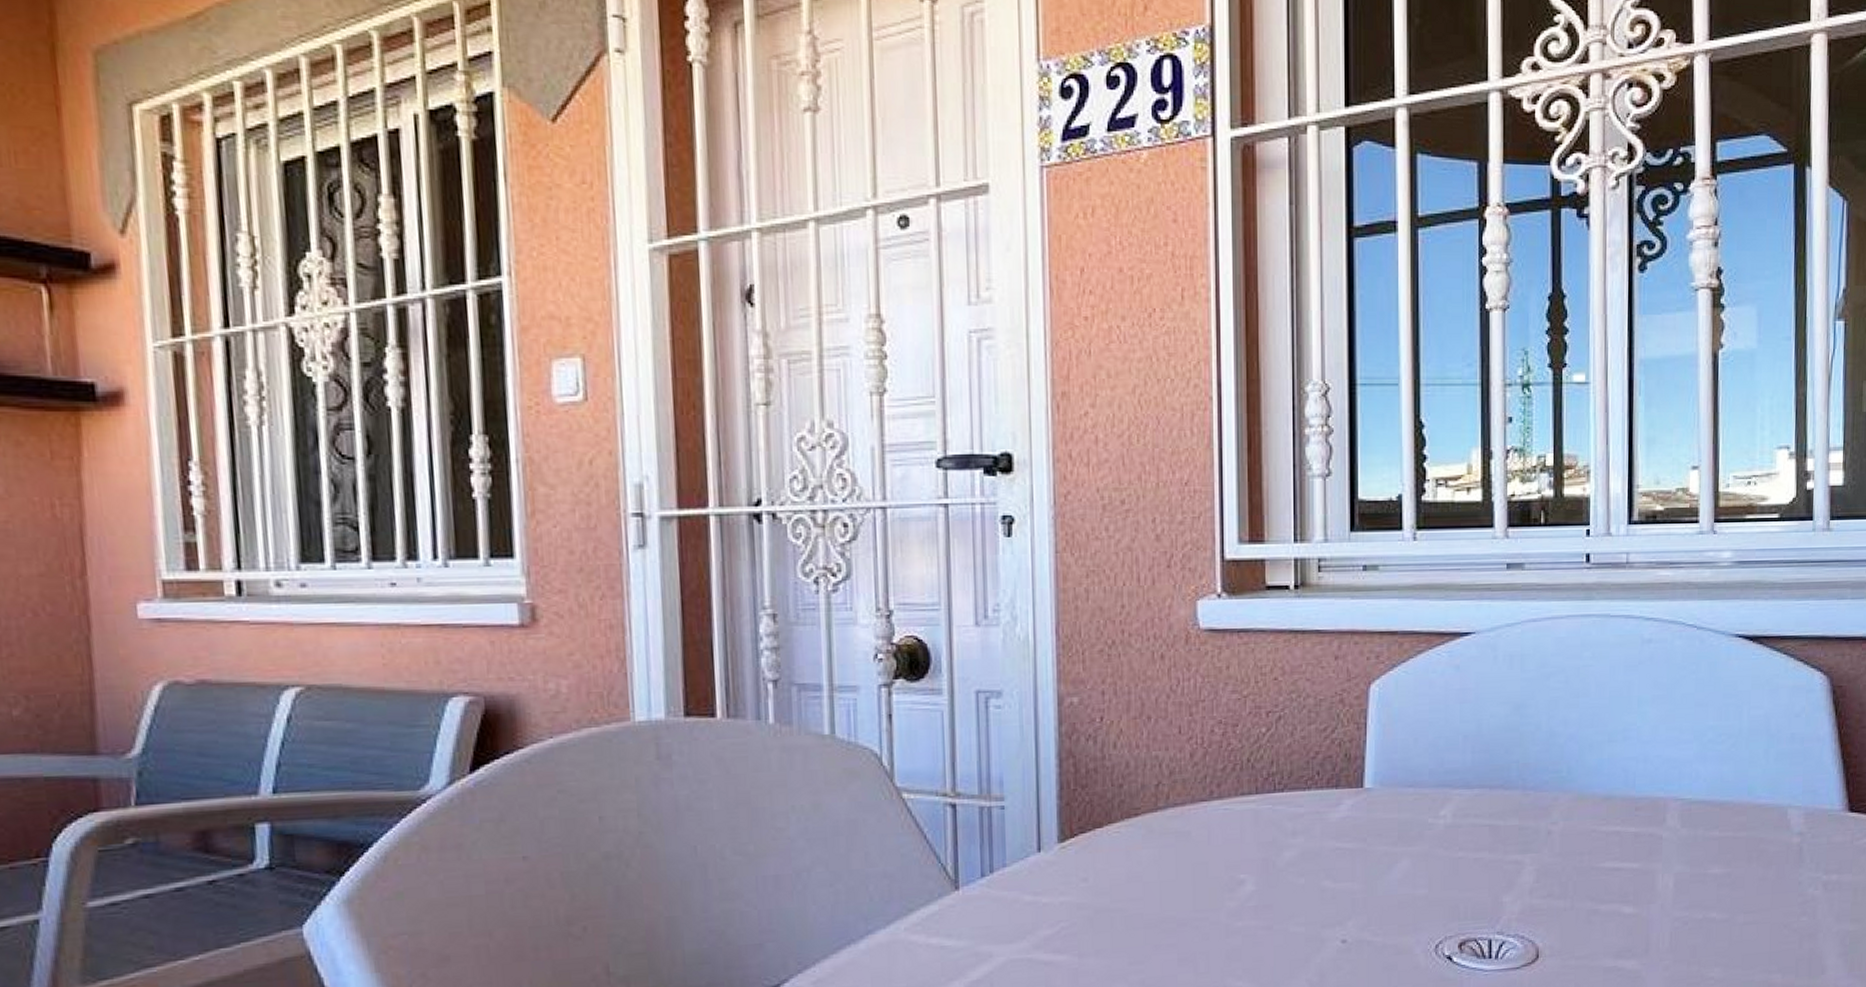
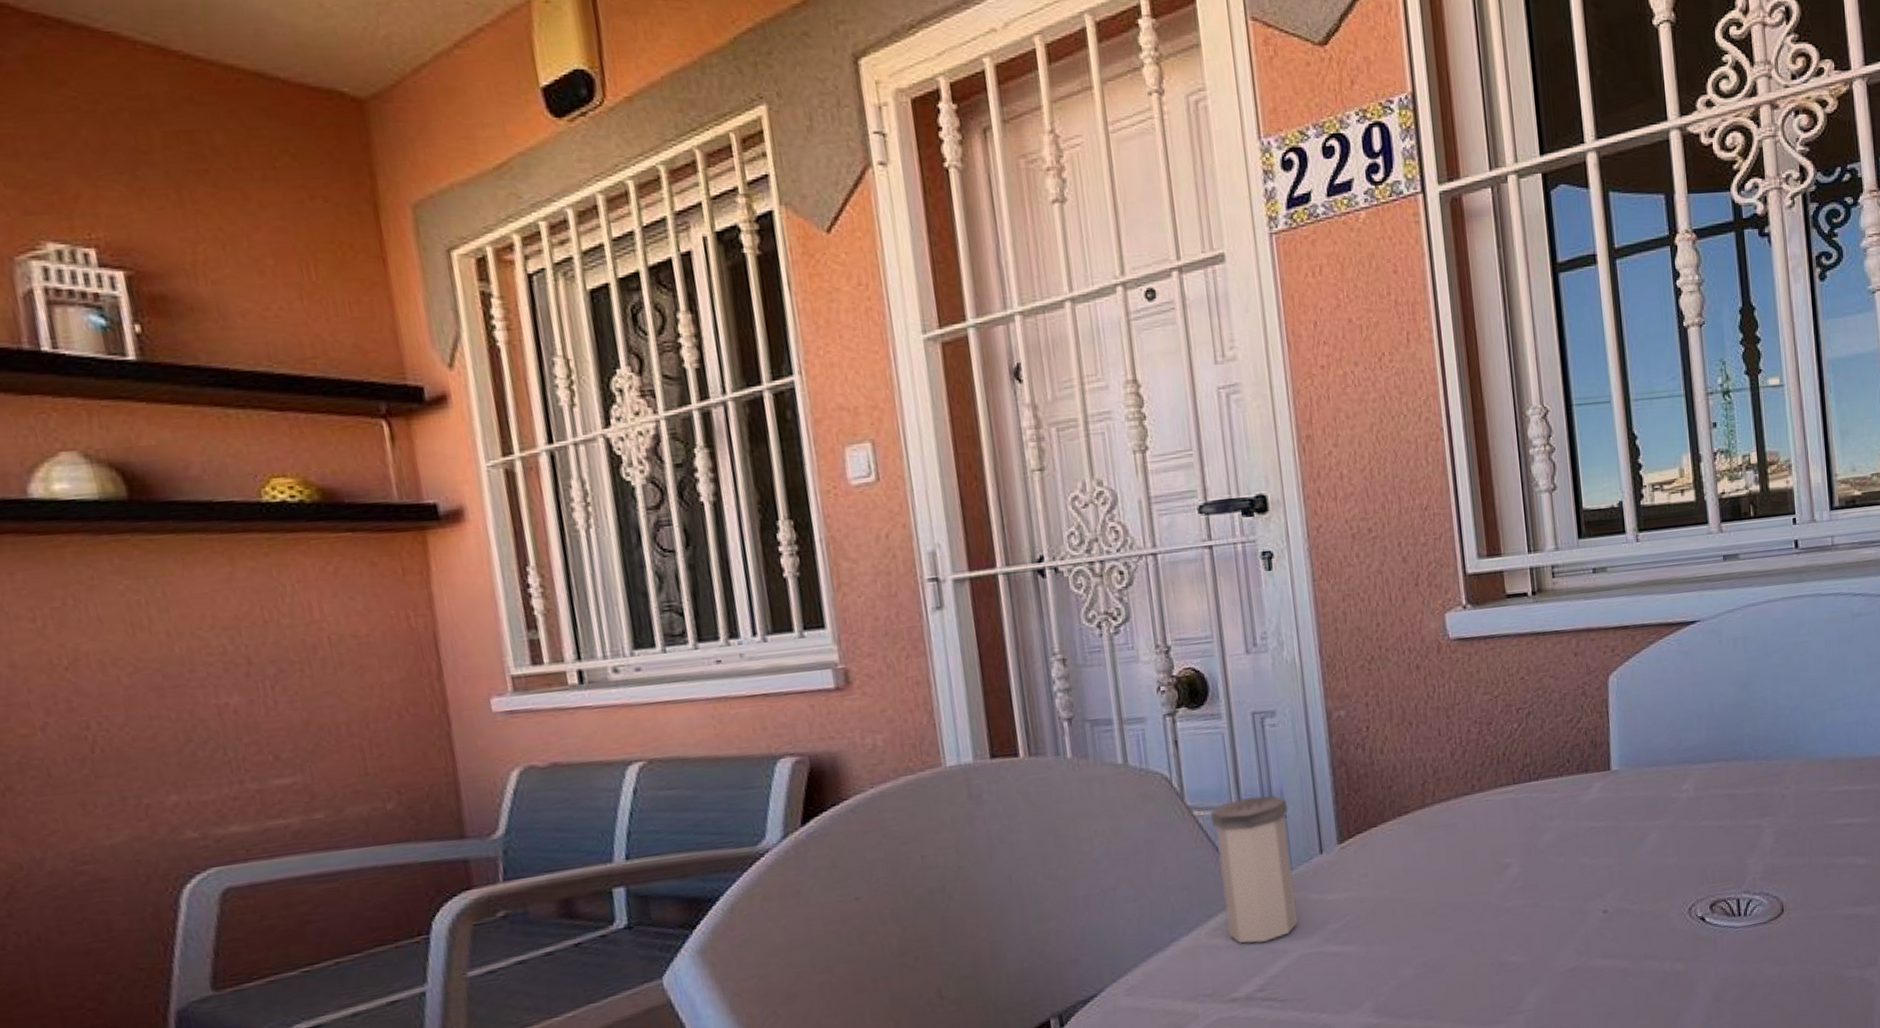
salt shaker: none [922,782,1007,944] -> present [1211,795,1298,944]

